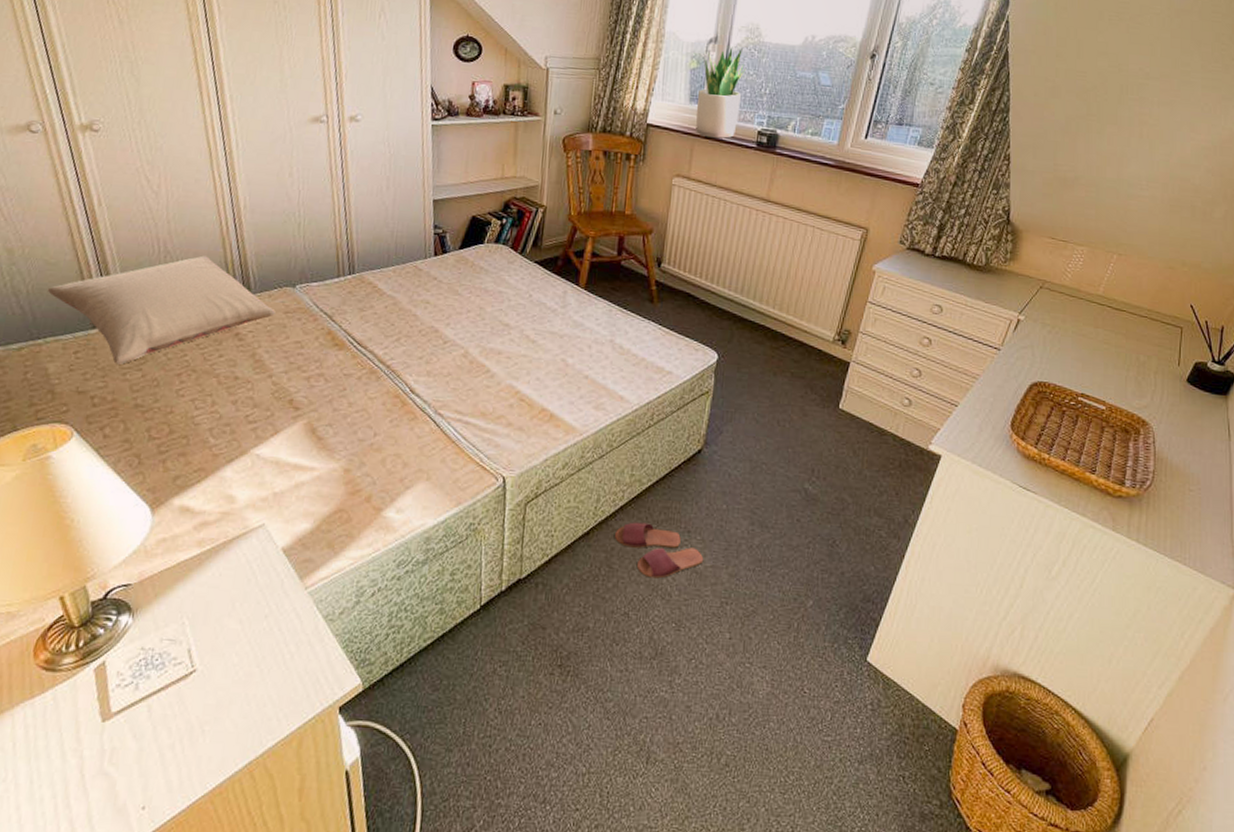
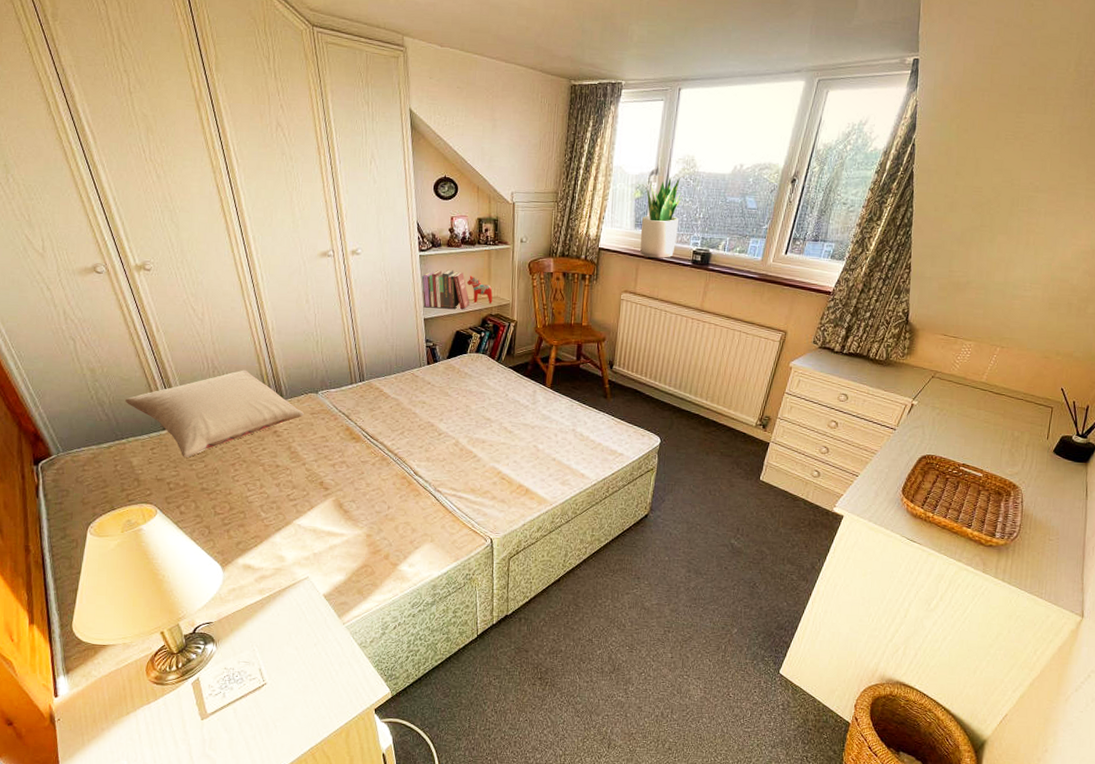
books: none [432,143,490,190] -> present [421,269,470,309]
decorative figurine: none [487,151,519,185] -> present [466,275,493,304]
slippers: present [615,522,704,579] -> none [580,571,651,614]

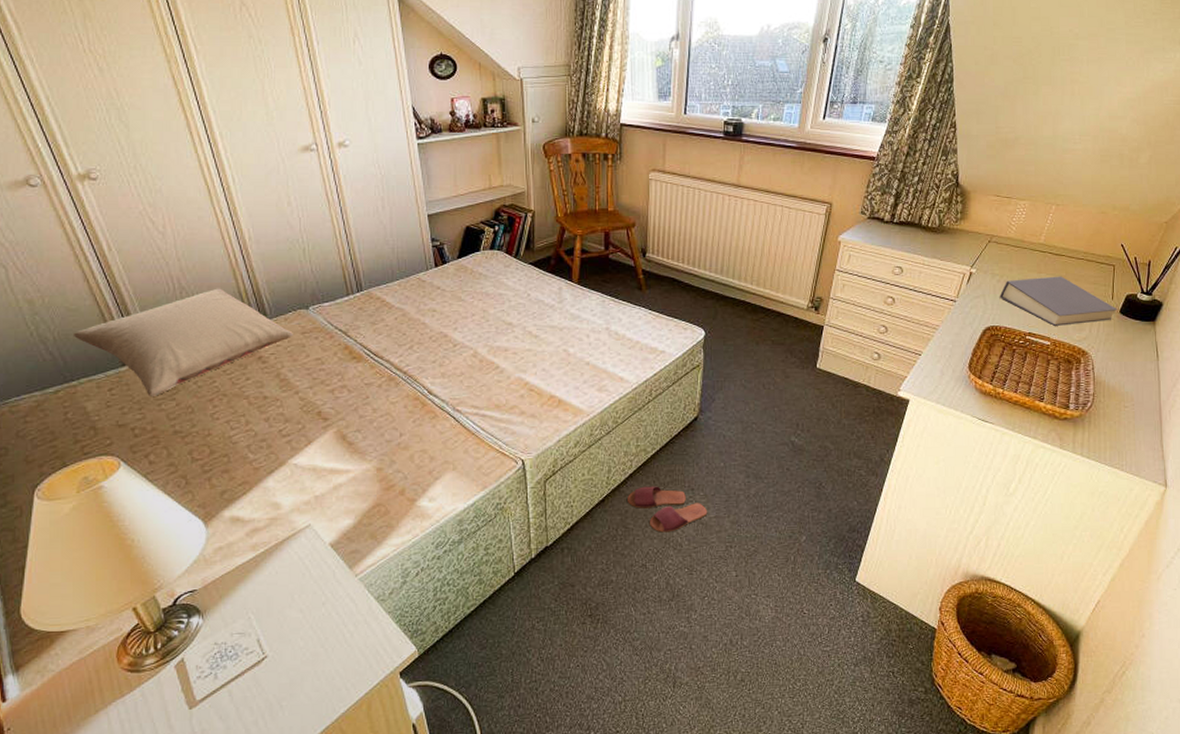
books: present [421,269,470,309] -> none [422,158,479,202]
decorative figurine: present [466,275,493,304] -> none [474,163,505,193]
slippers: none [580,571,651,614] -> present [628,486,708,533]
planter: present [640,178,682,258] -> none [665,43,708,131]
book: none [937,413,1052,460] -> present [999,276,1118,326]

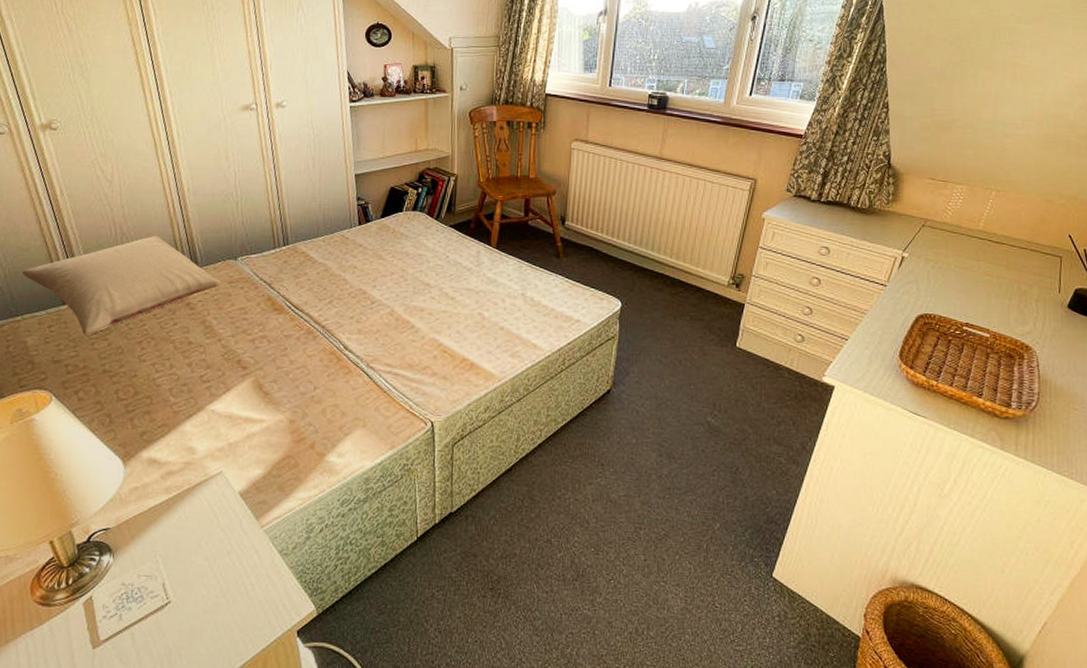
slippers: present [628,486,708,533] -> none [535,458,617,508]
book: present [999,276,1118,326] -> none [933,265,1066,318]

